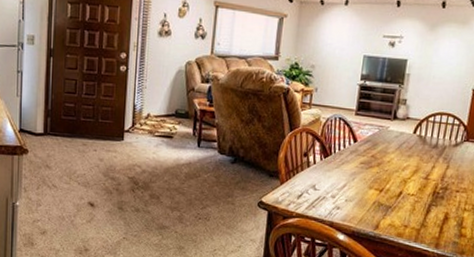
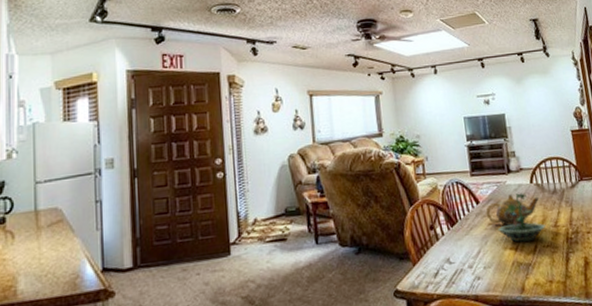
teapot: none [360,140,417,170] -> present [485,194,539,226]
terrarium: none [368,140,417,187] -> present [497,193,546,242]

